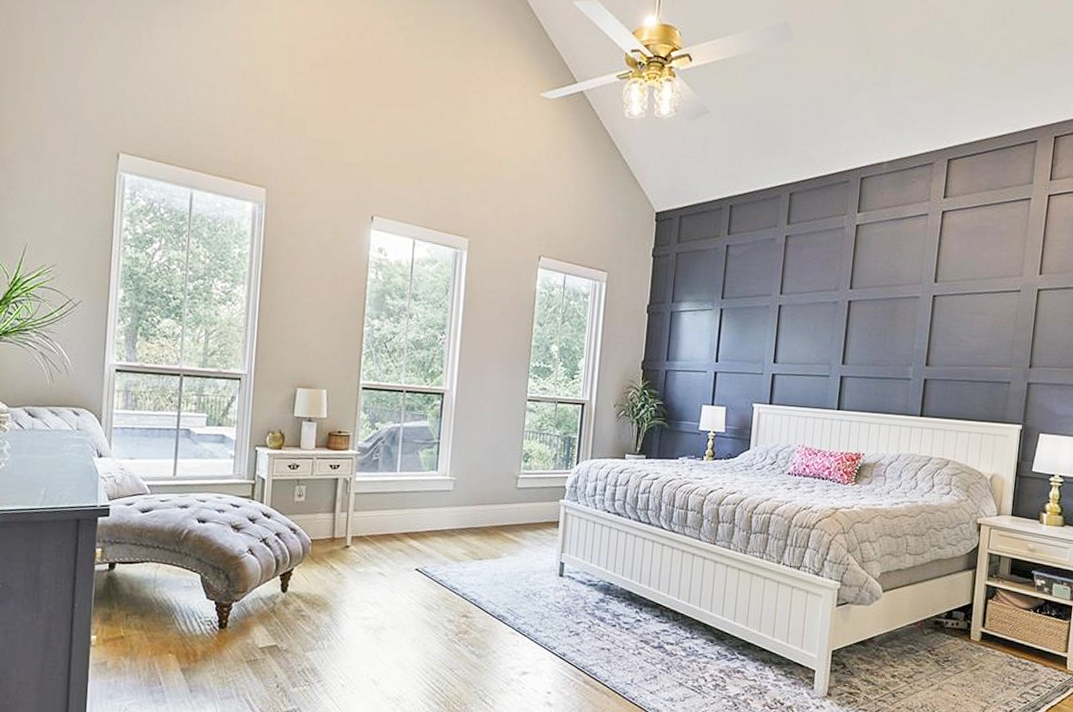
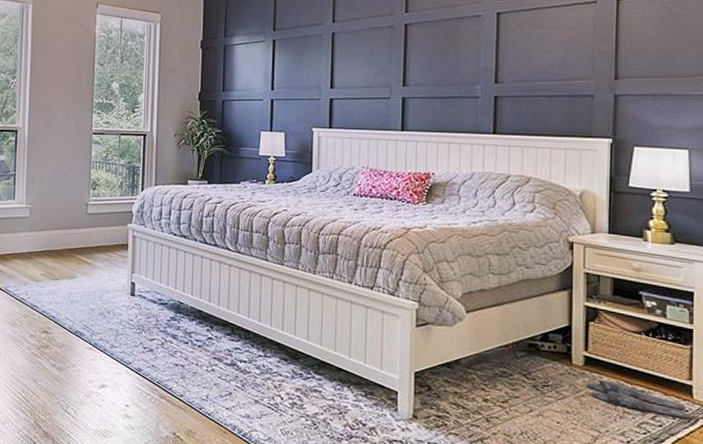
slippers: none [981,654,1065,689] -> present [587,380,693,420]

